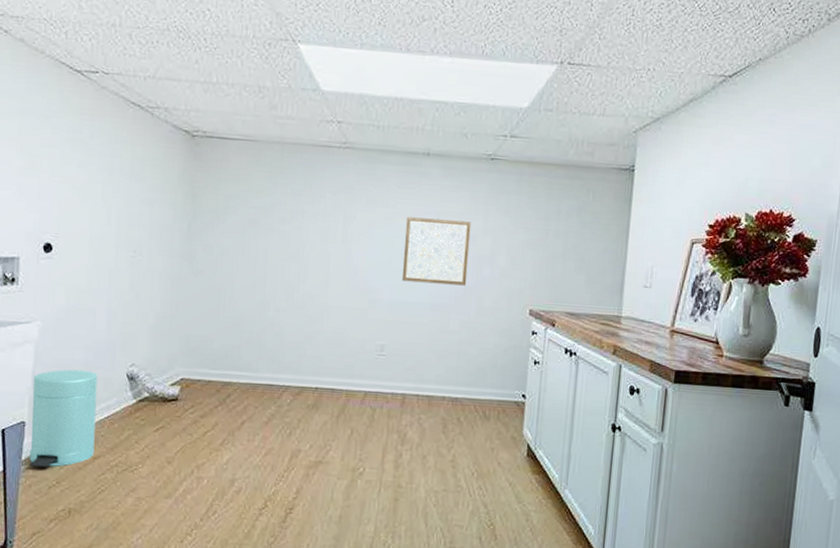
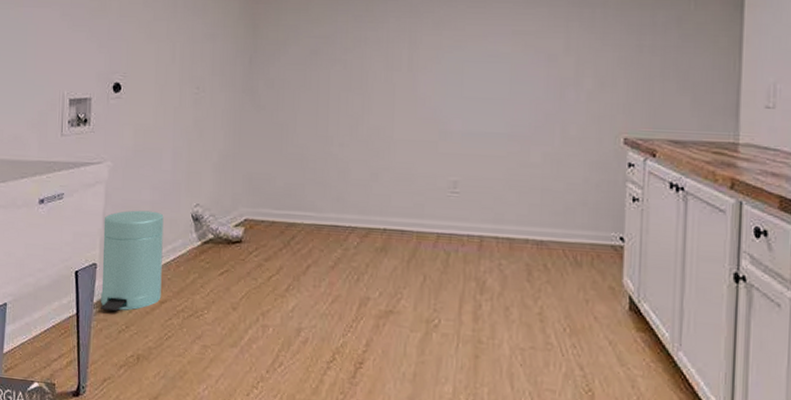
wall art: present [401,217,472,286] -> none [474,38,551,113]

